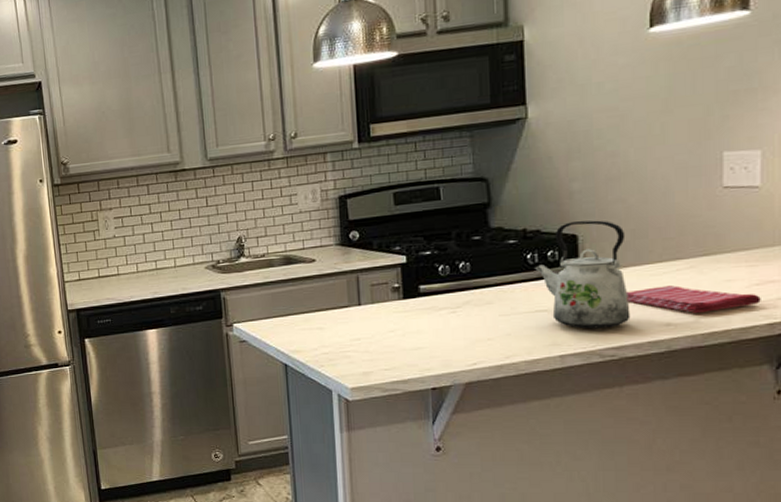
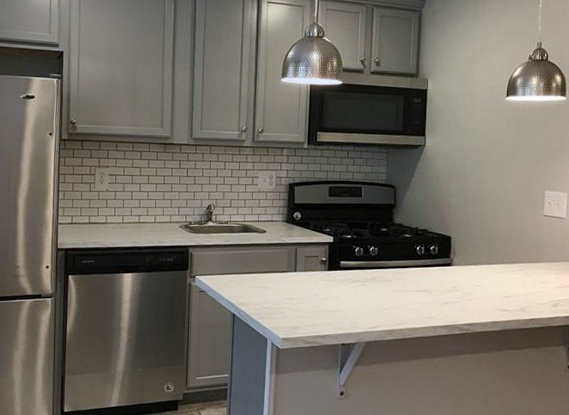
kettle: present [534,220,631,329] -> none [420,226,482,309]
dish towel: present [627,285,761,313] -> none [479,281,562,304]

